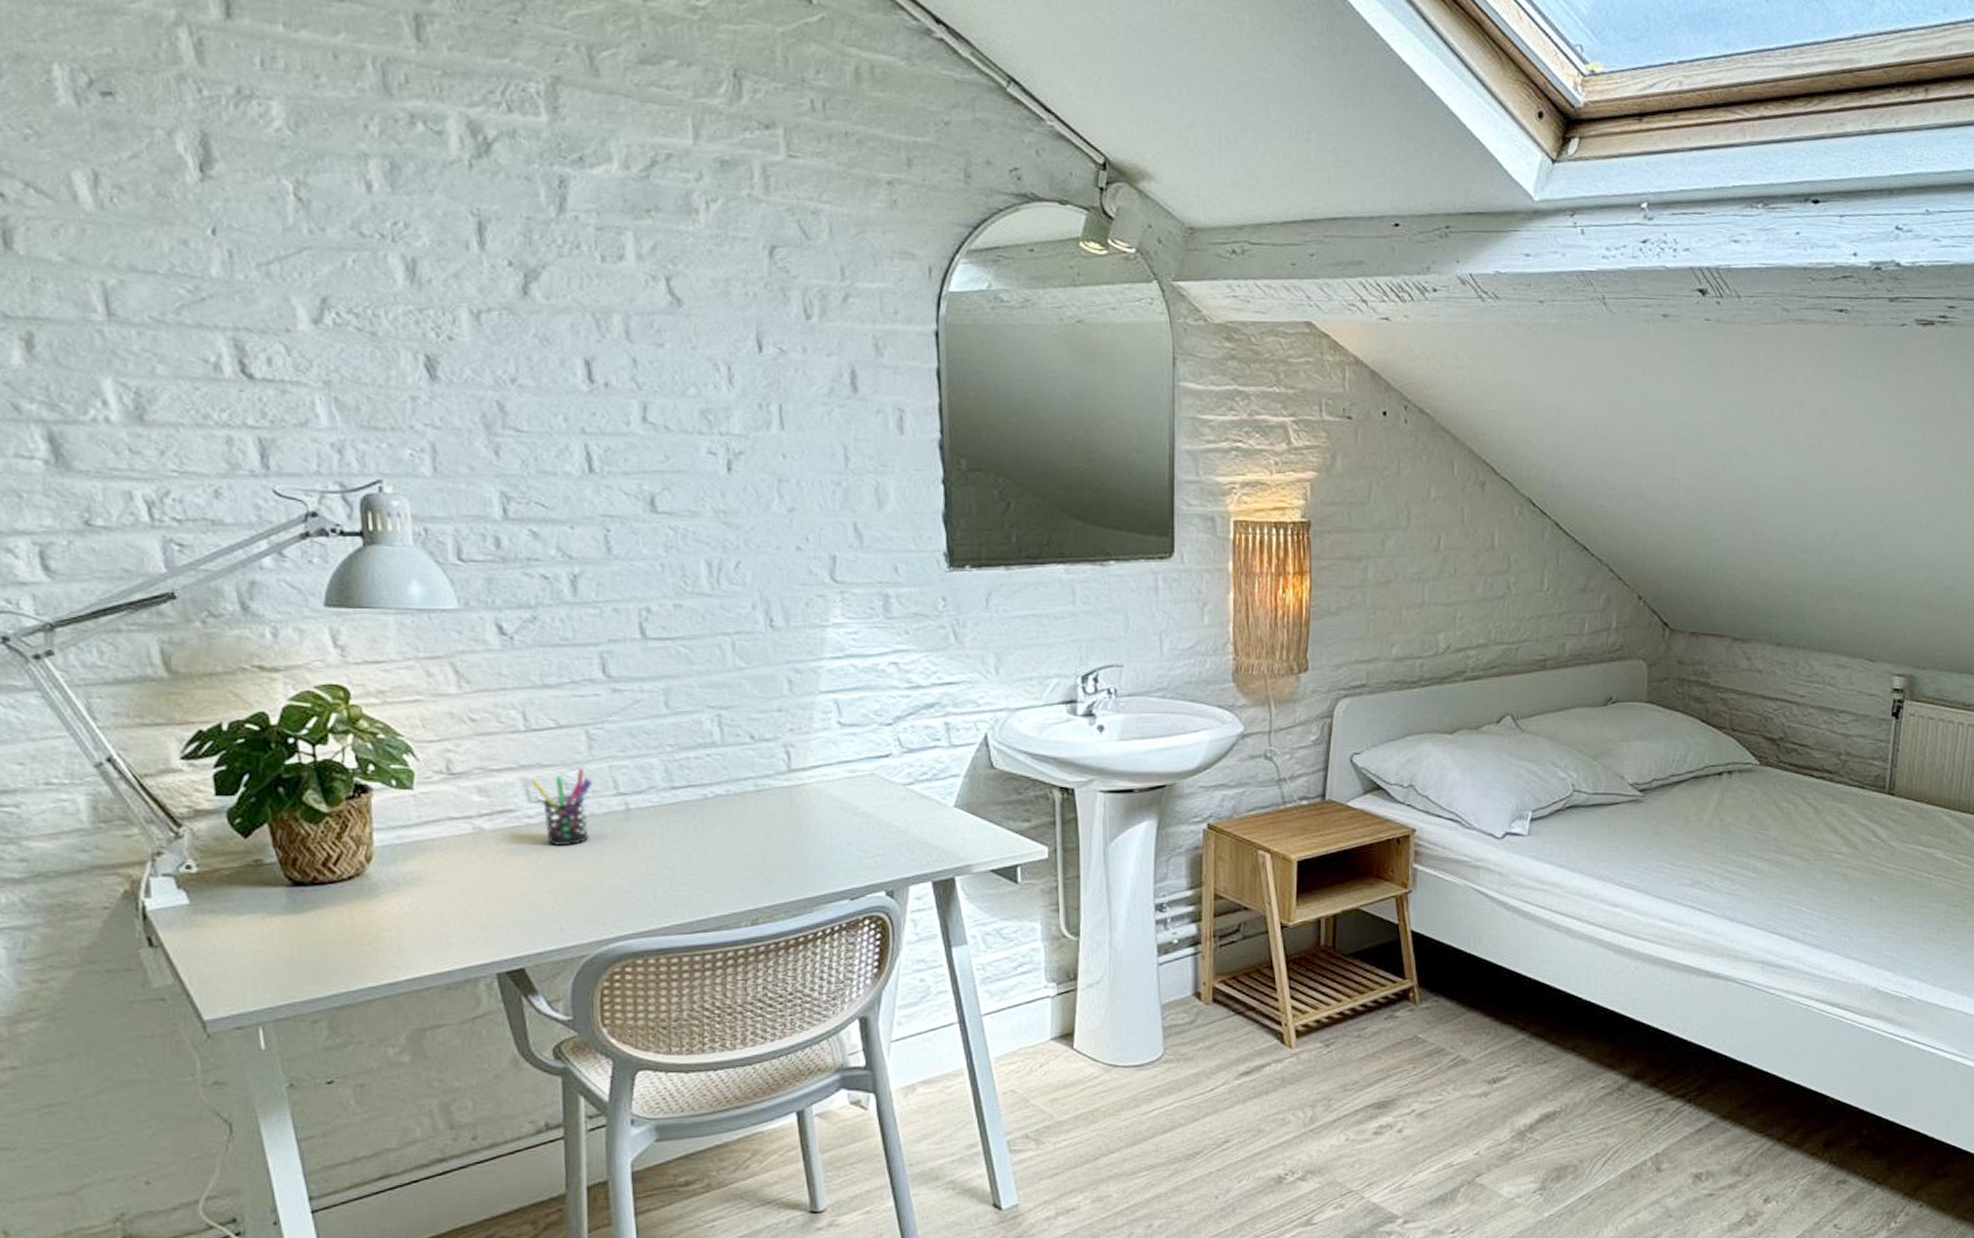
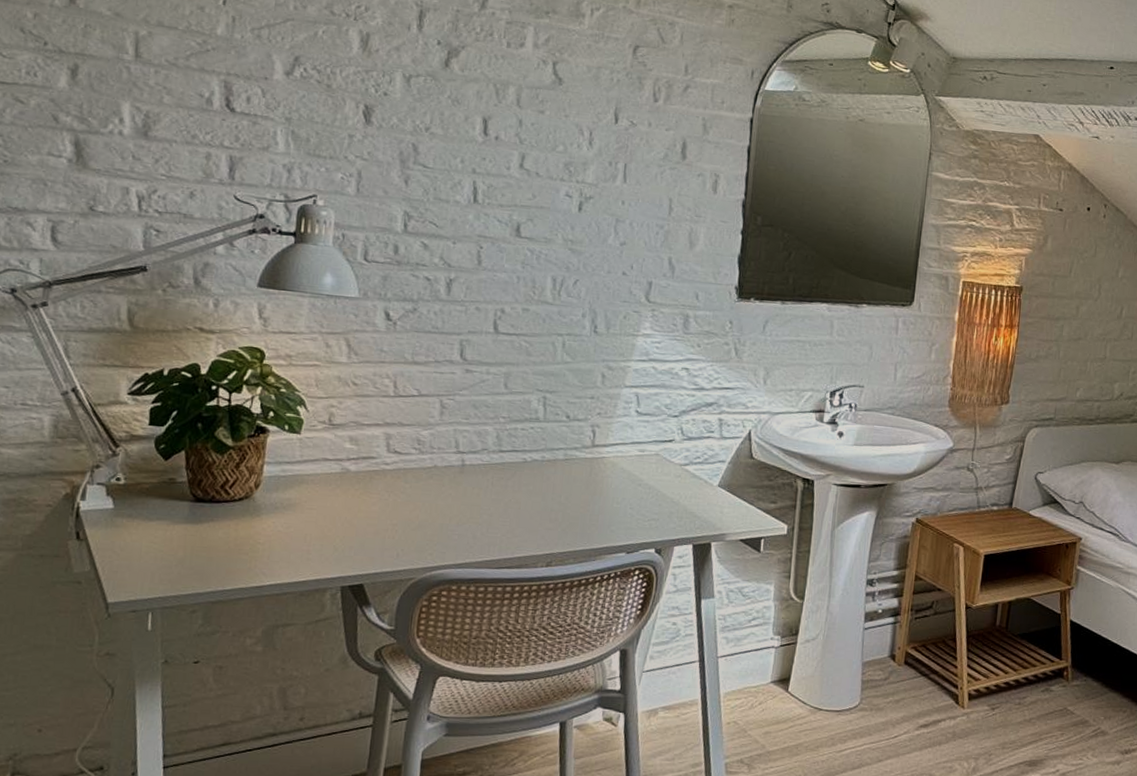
pen holder: present [532,769,593,847] -> none [392,430,439,490]

